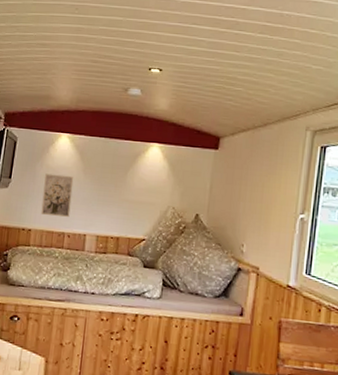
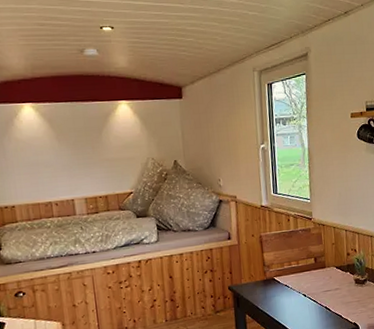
wall art: present [41,173,74,218] -> none [16,145,53,190]

